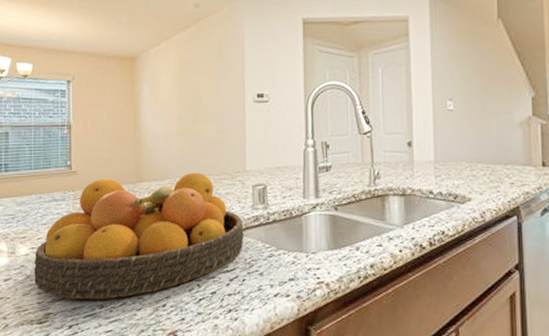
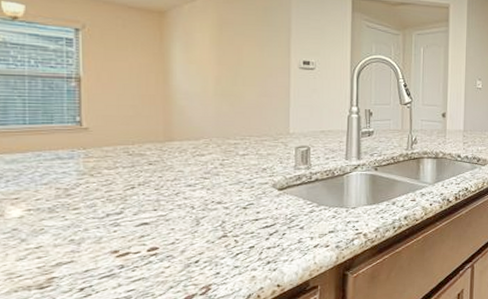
fruit bowl: present [34,172,244,299] -> none [31,133,285,261]

